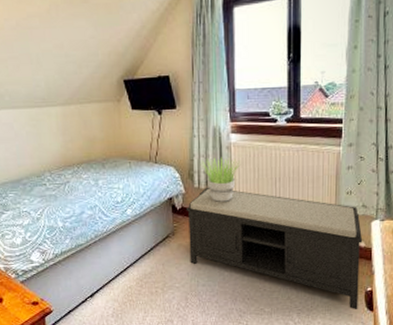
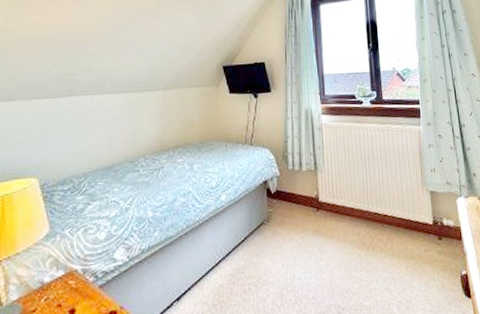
bench: present [187,187,363,309] -> none [281,168,456,297]
potted plant: present [200,157,241,202] -> none [294,138,332,184]

